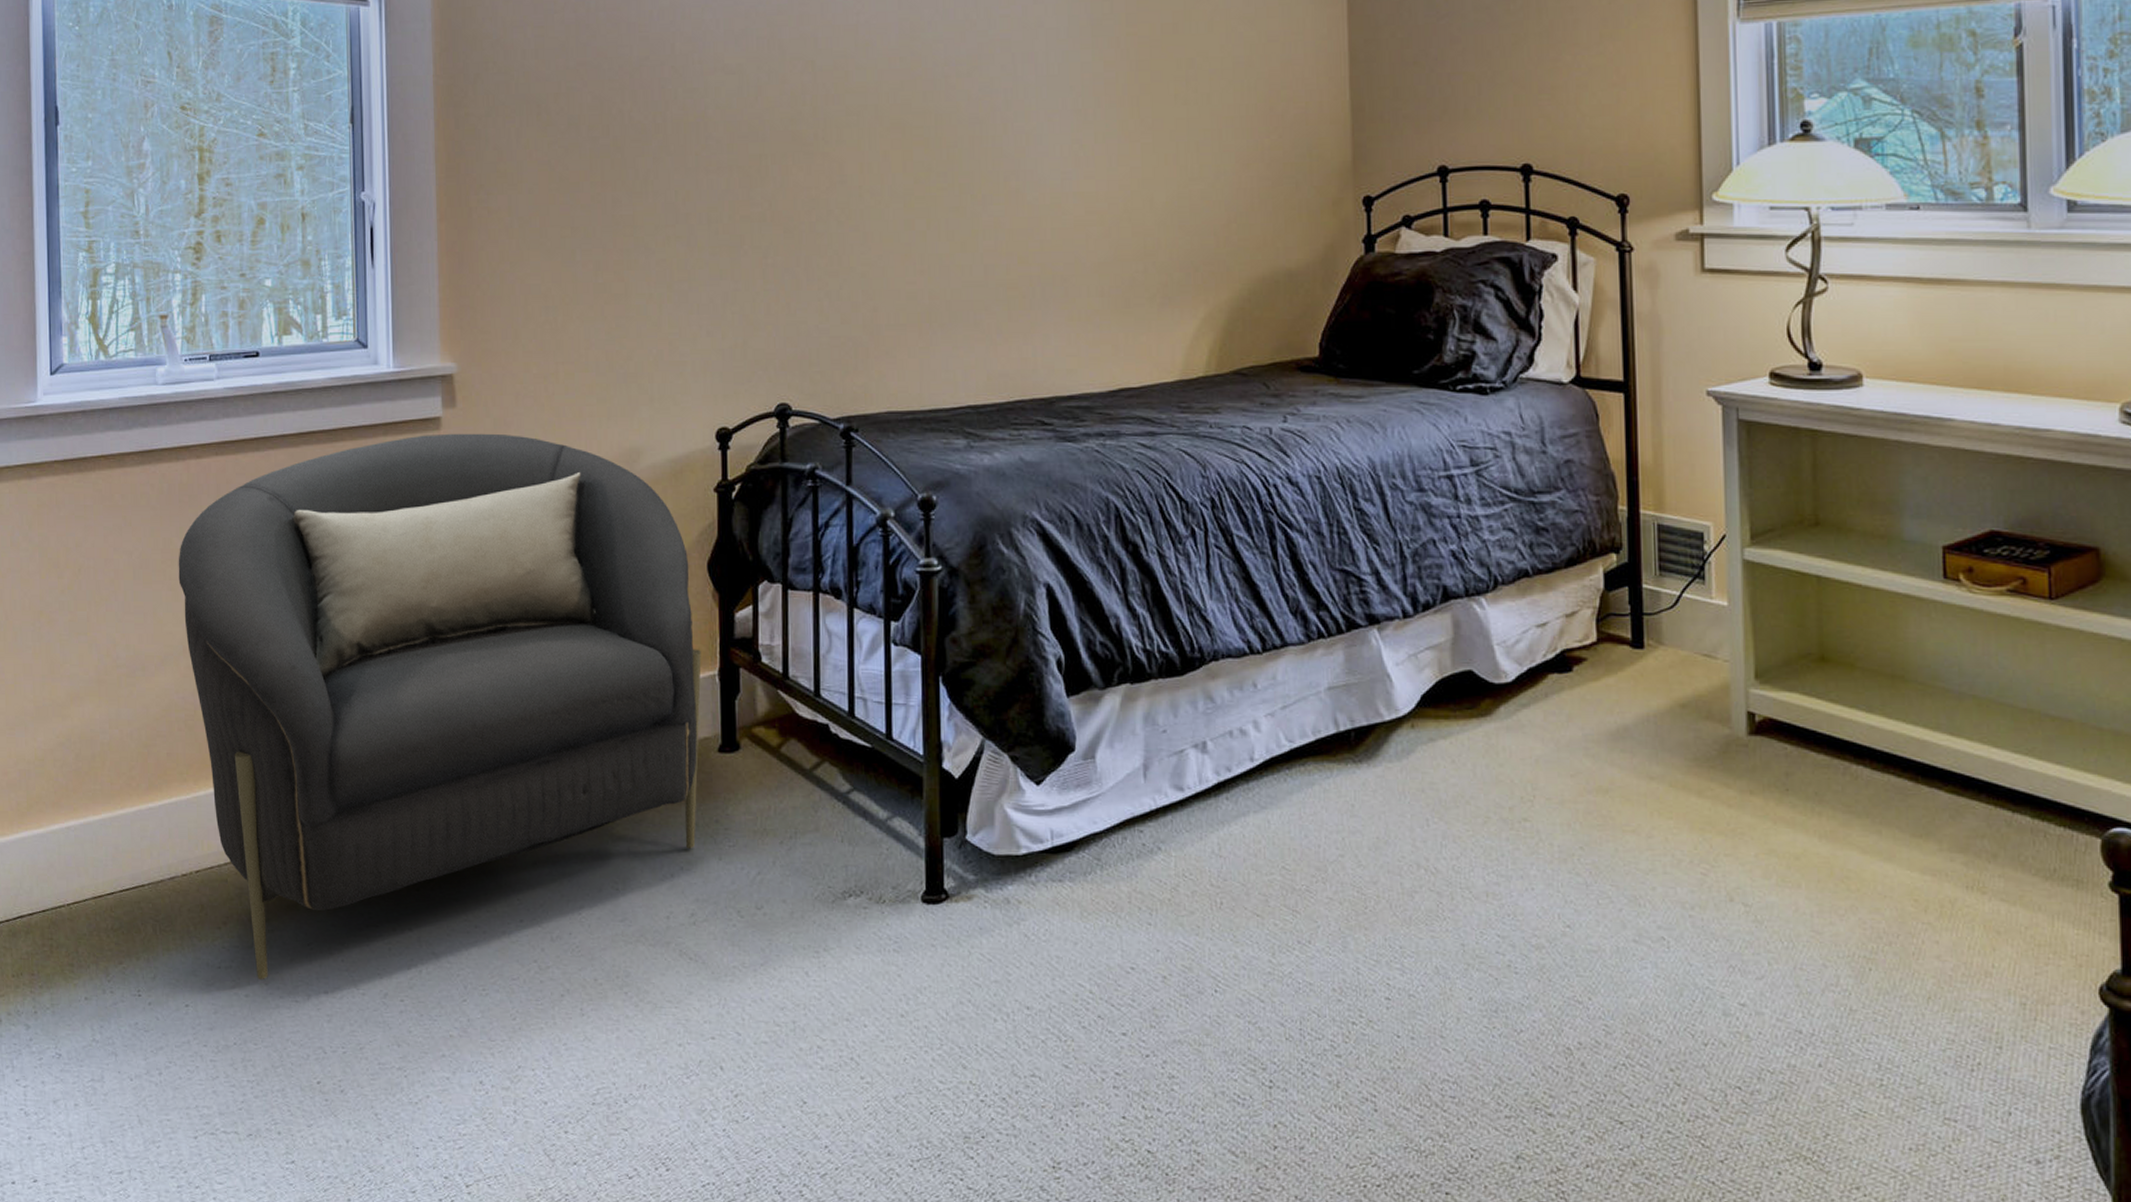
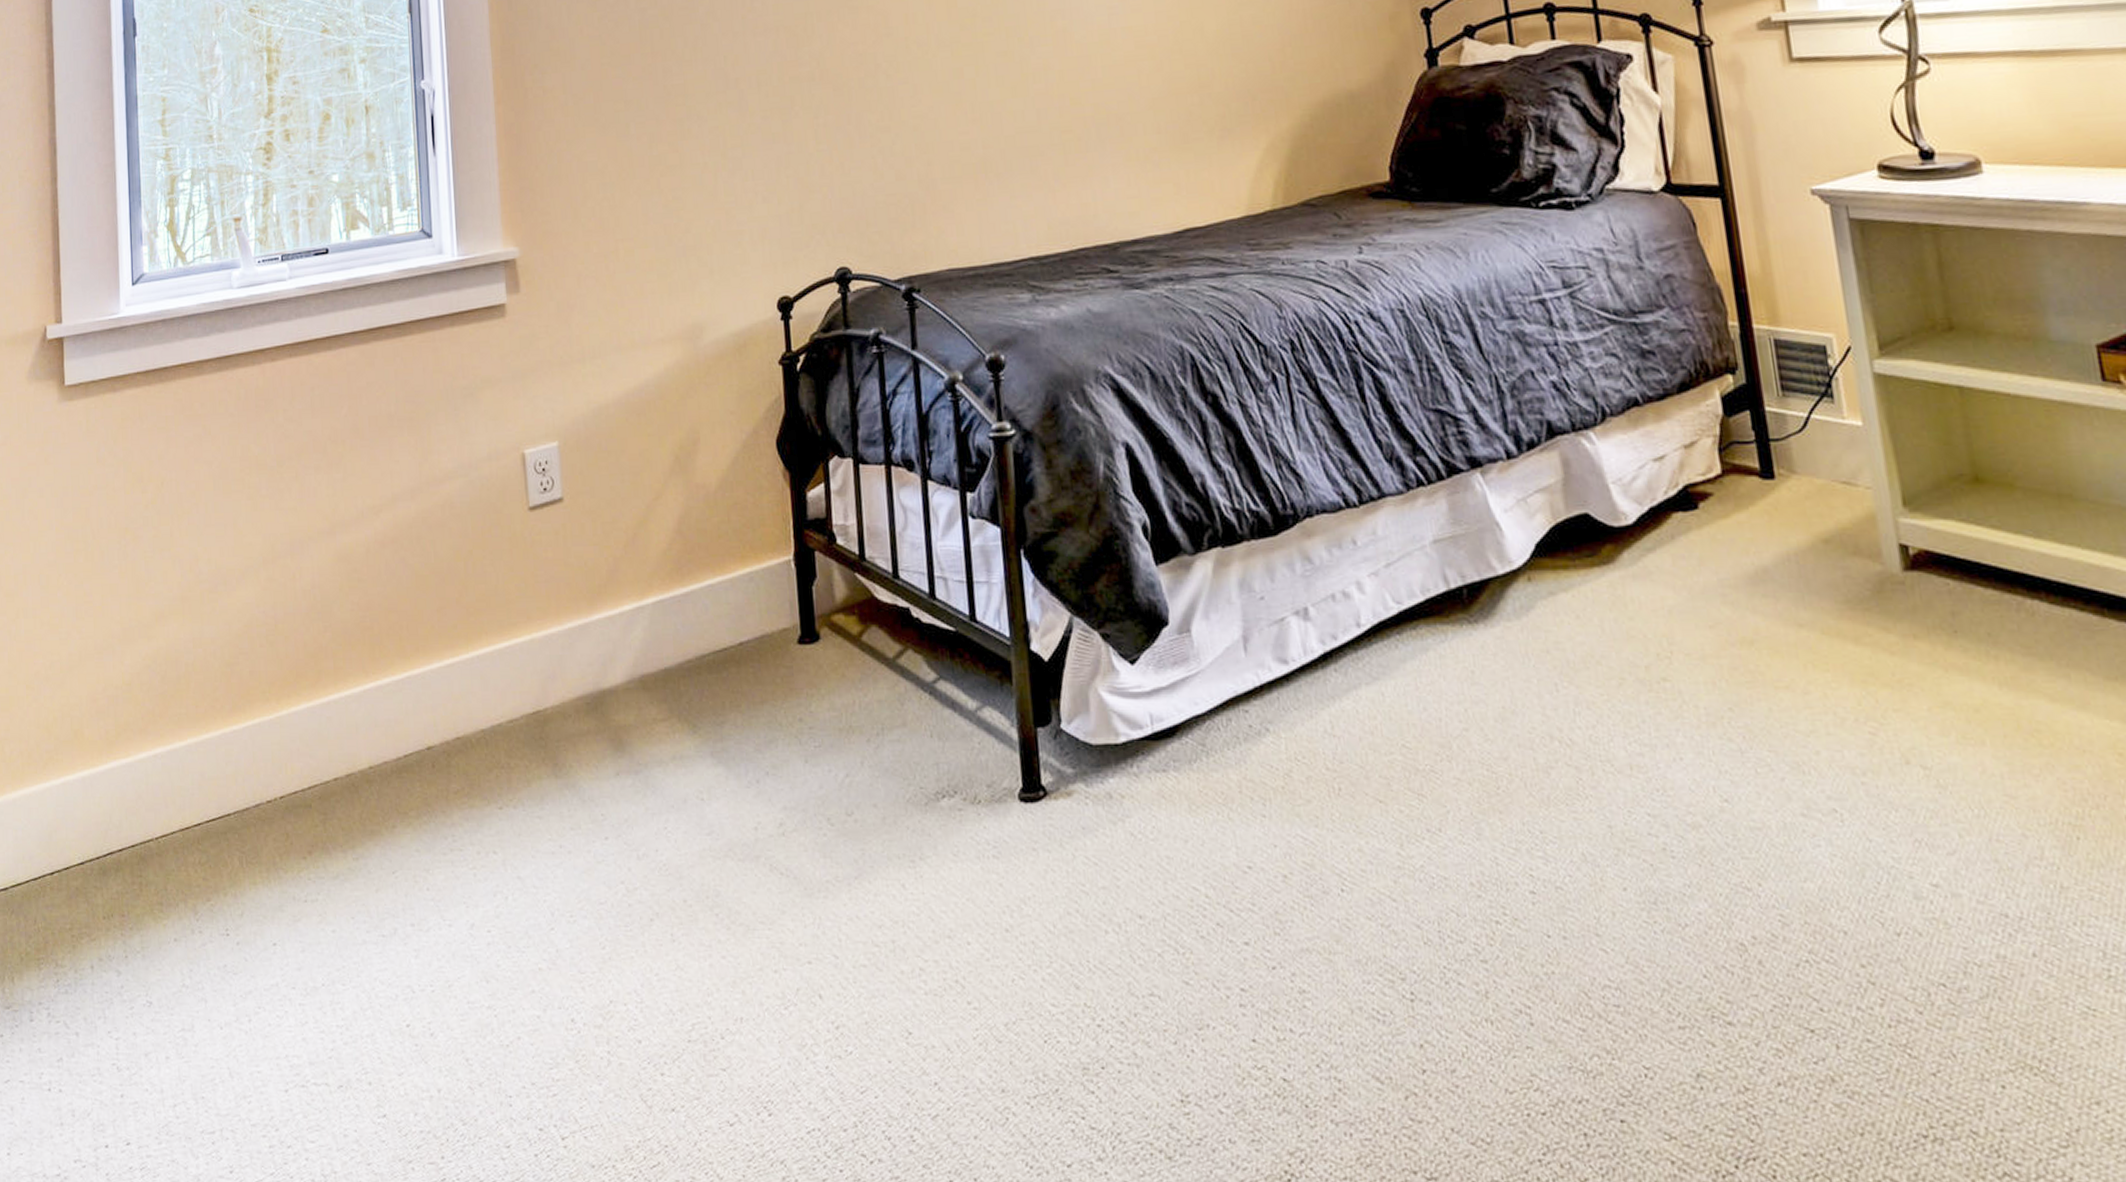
armchair: present [178,433,701,981] -> none [256,317,780,914]

